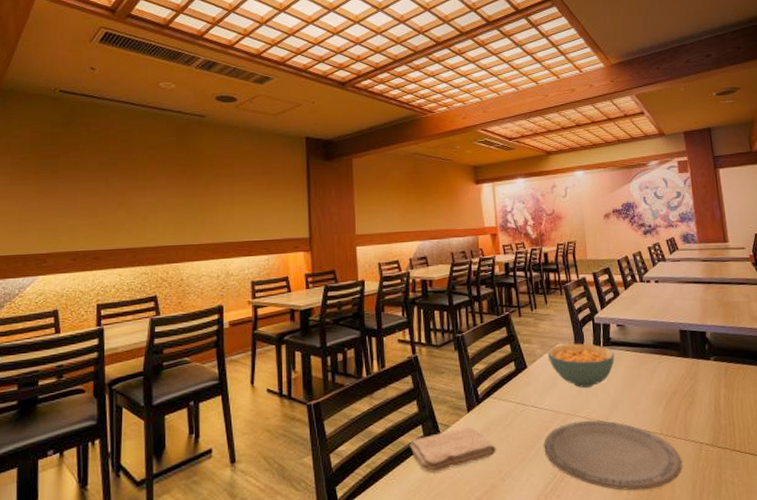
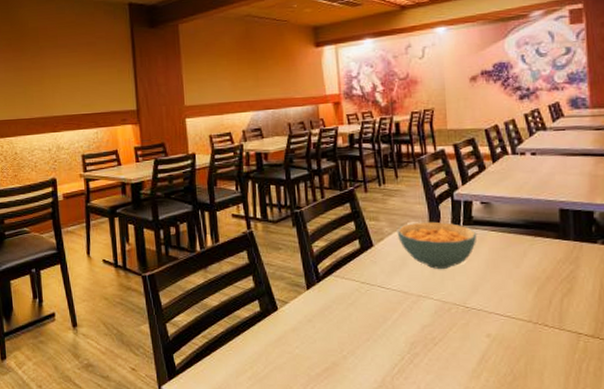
washcloth: present [410,427,496,473] -> none [246,305,338,347]
plate: present [544,420,682,491] -> none [391,303,554,379]

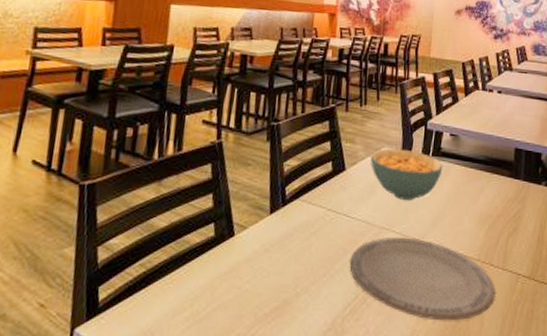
plate: none [391,303,554,379] -> present [349,236,495,321]

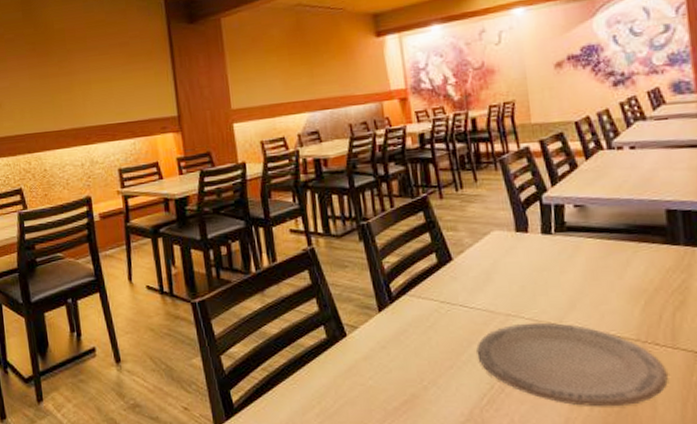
cereal bowl: present [370,148,443,200] -> none [478,229,572,284]

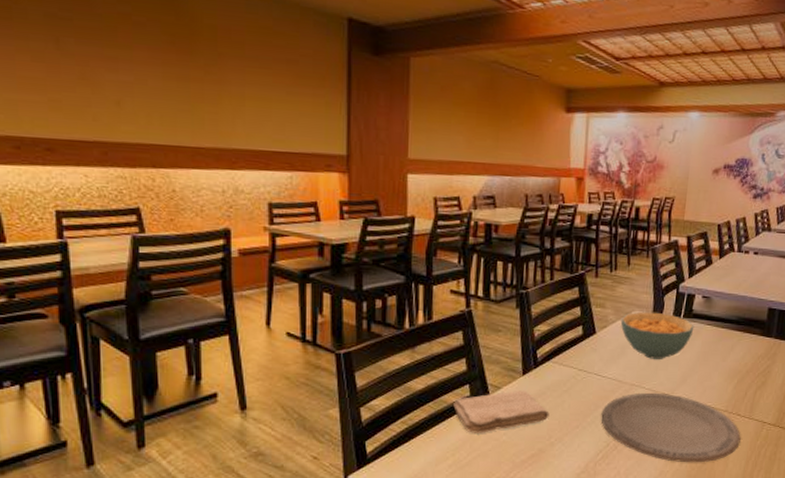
washcloth: none [311,329,417,378] -> present [453,390,550,433]
cereal bowl: none [478,229,572,284] -> present [620,311,695,359]

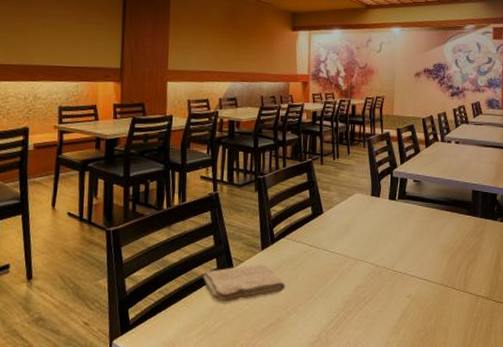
plate: present [601,392,741,463] -> none [330,266,458,334]
cereal bowl: present [620,311,695,359] -> none [344,194,408,236]

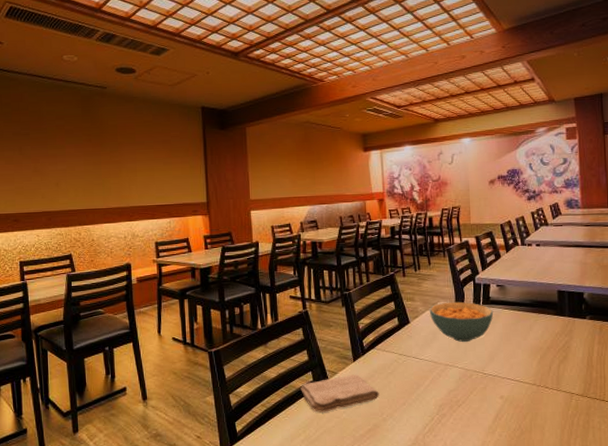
cereal bowl: none [344,194,408,236] -> present [429,301,494,342]

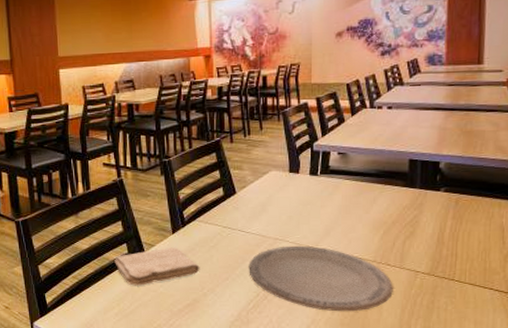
plate: none [423,370,553,433] -> present [249,245,393,312]
cereal bowl: present [429,301,494,342] -> none [258,170,333,214]

